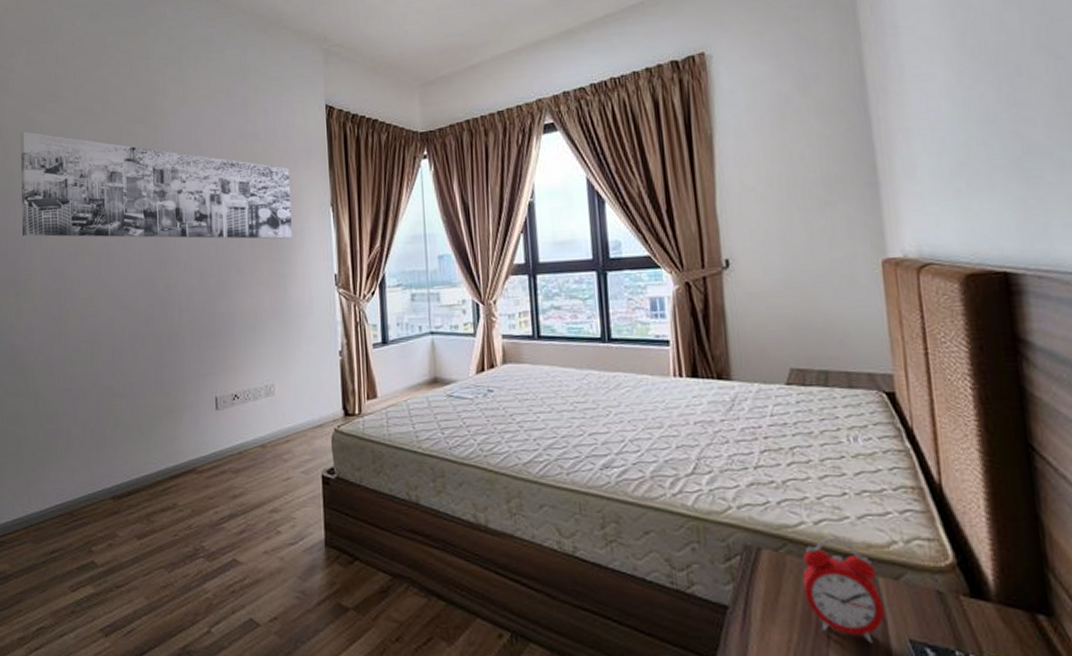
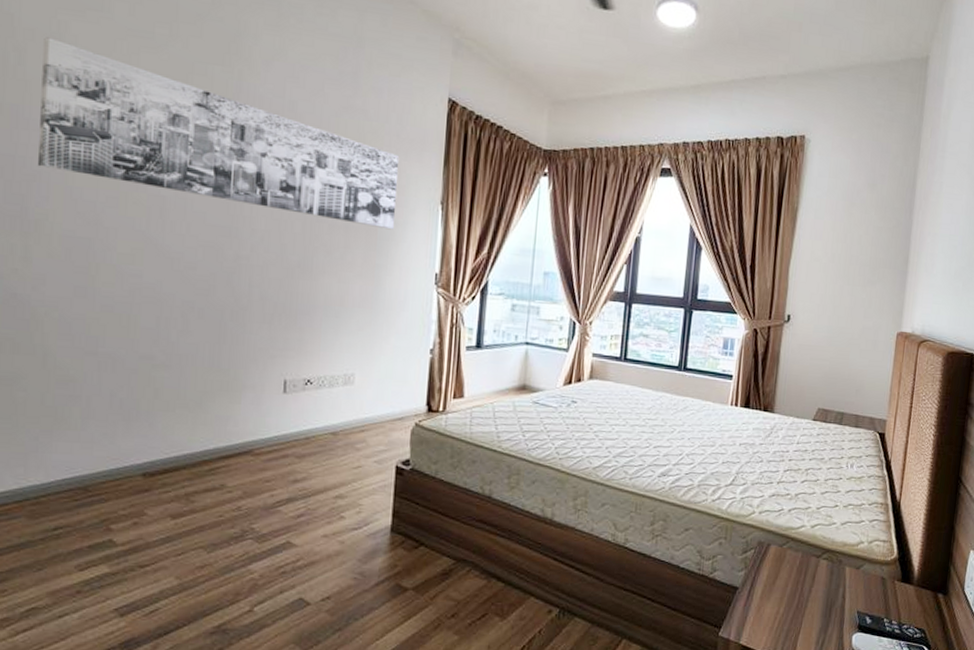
alarm clock: present [802,537,885,643] -> none [794,537,846,614]

